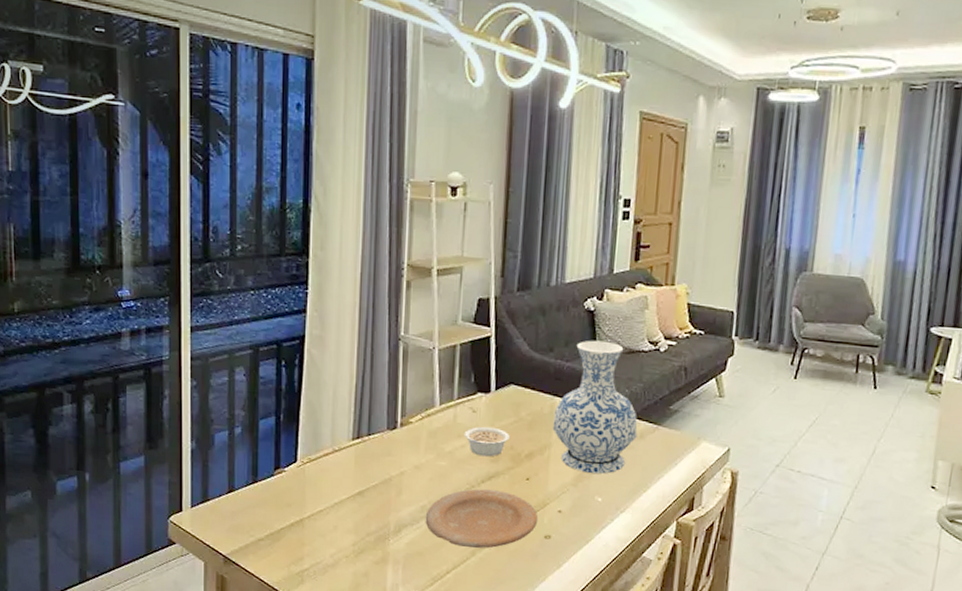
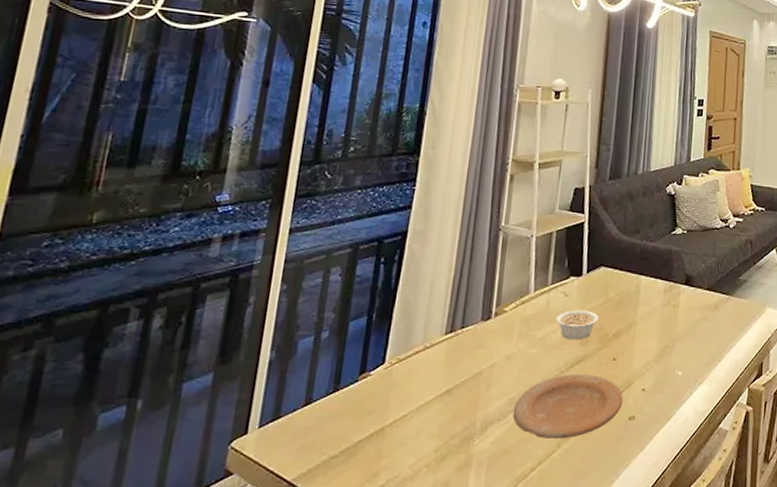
vase: present [552,340,638,474] -> none [638,221,713,347]

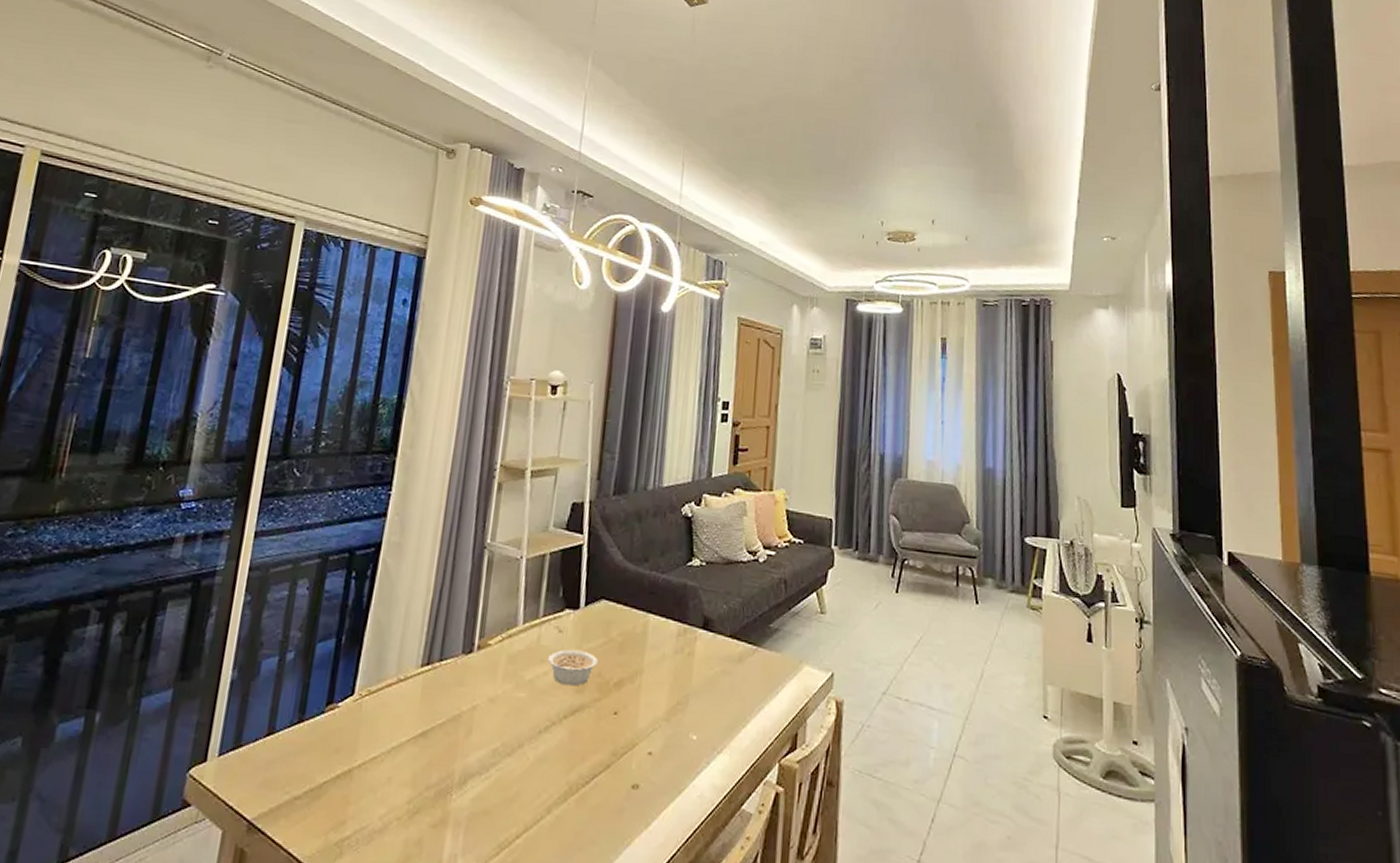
plate: present [512,374,623,440] -> none [495,726,625,804]

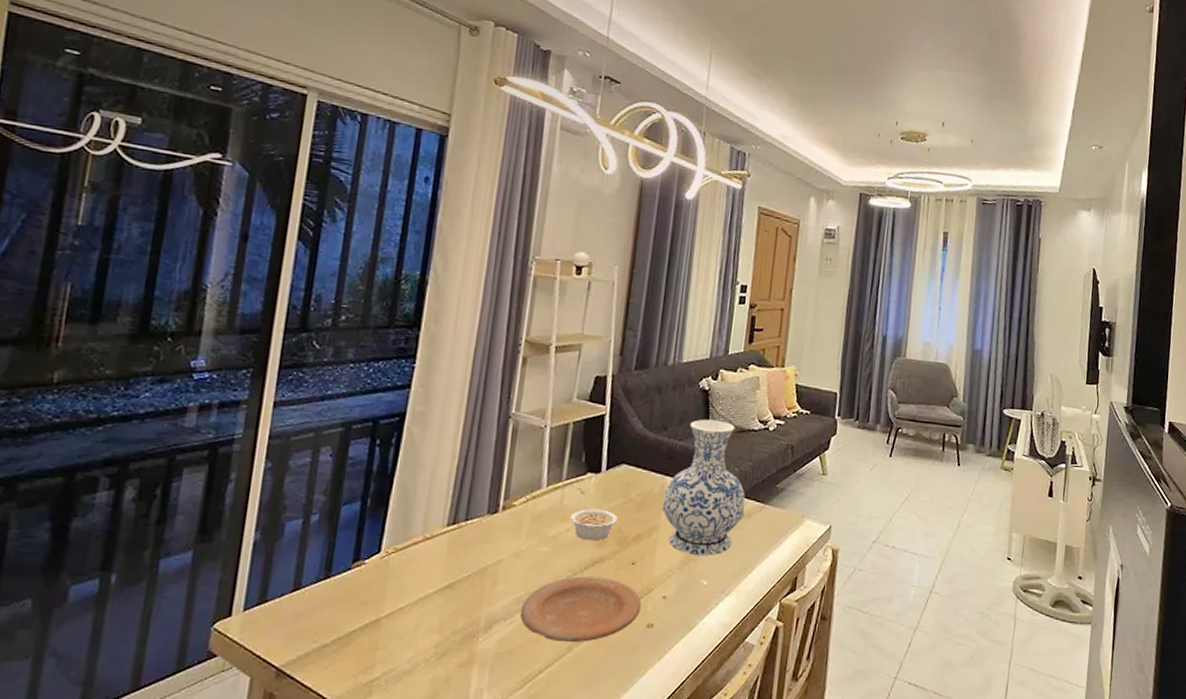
plate: none [495,726,625,804] -> present [520,576,641,643]
vase: none [645,549,736,706] -> present [661,419,746,555]

